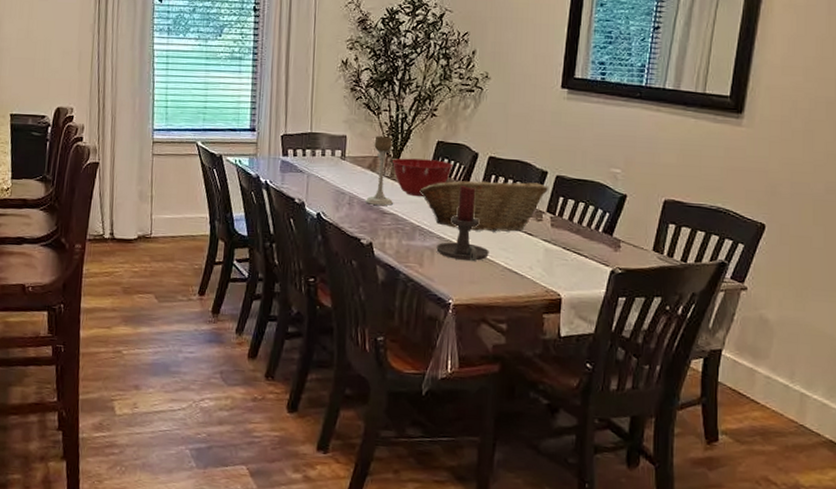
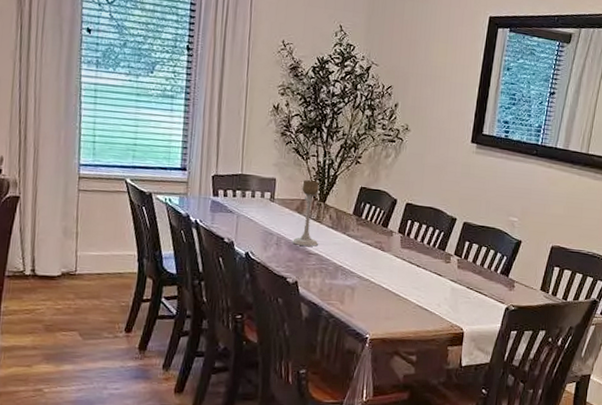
mixing bowl: present [392,158,454,196] -> none [319,202,374,238]
fruit basket: present [419,179,548,232] -> none [343,223,456,273]
candle holder: present [436,185,489,262] -> none [356,228,403,300]

